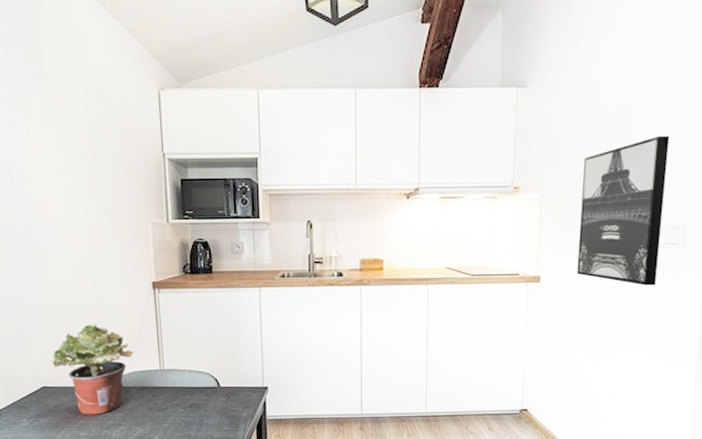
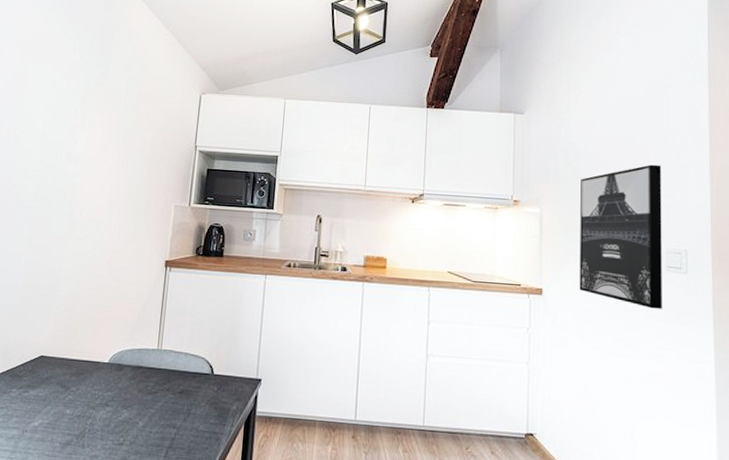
potted plant: present [52,324,133,415] -> none [56,296,135,392]

